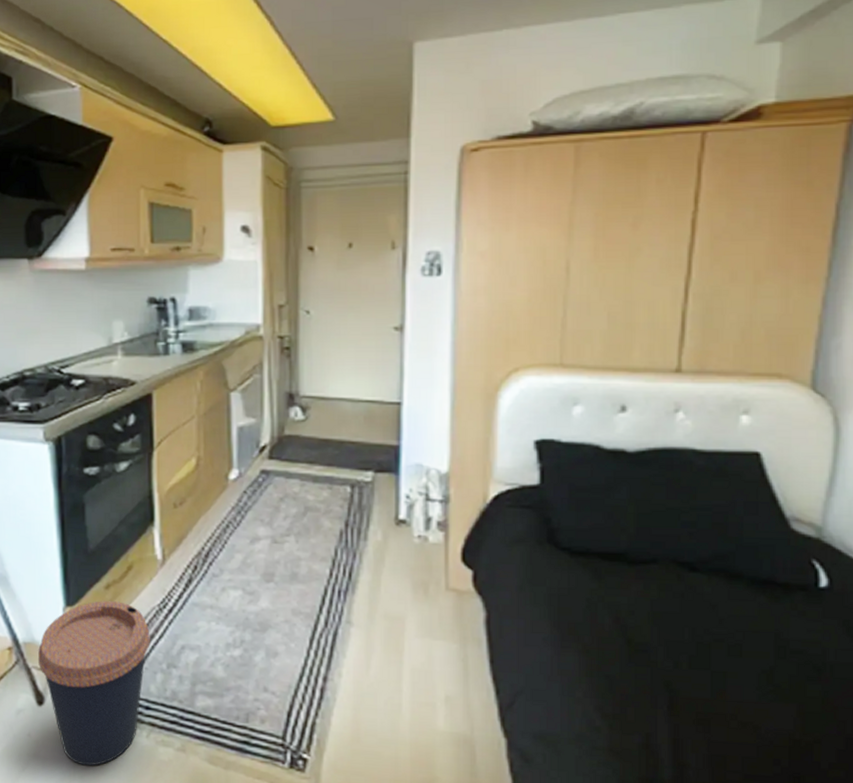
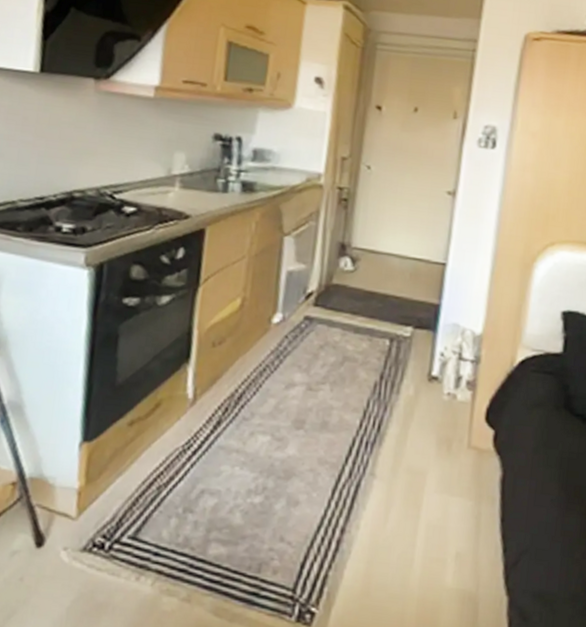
coffee cup: present [37,601,150,766] -> none [43,438,170,616]

